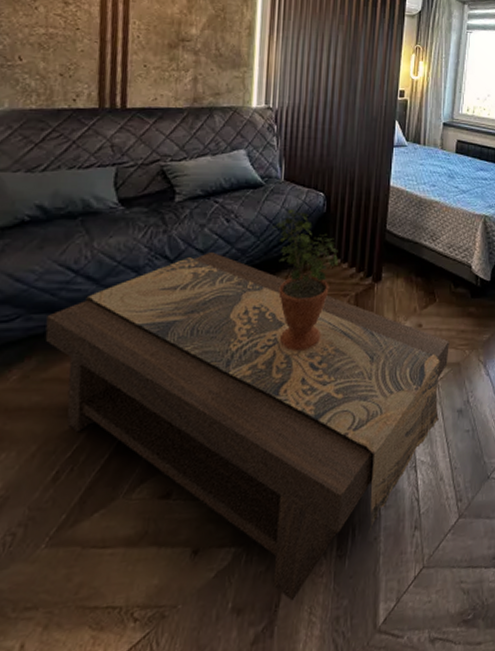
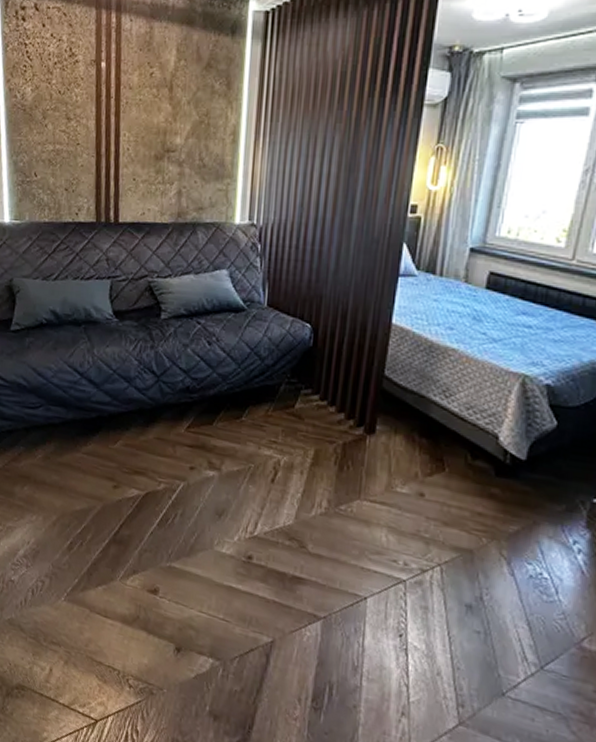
coffee table: present [45,252,450,601] -> none [60,373,460,730]
potted plant: present [272,209,339,351] -> none [253,339,325,492]

